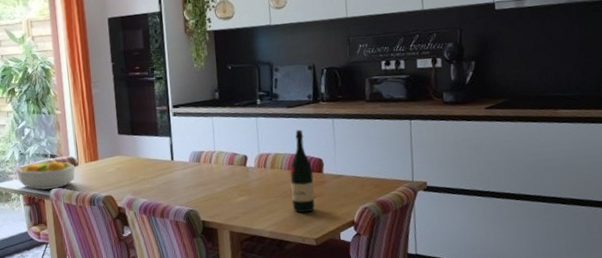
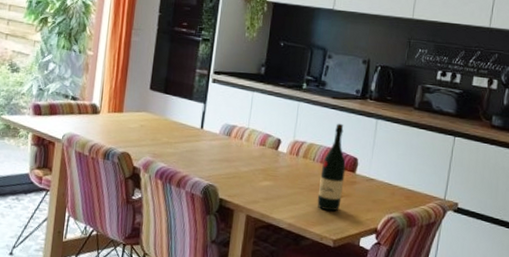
fruit bowl: present [17,160,75,190] -> none [31,101,96,134]

